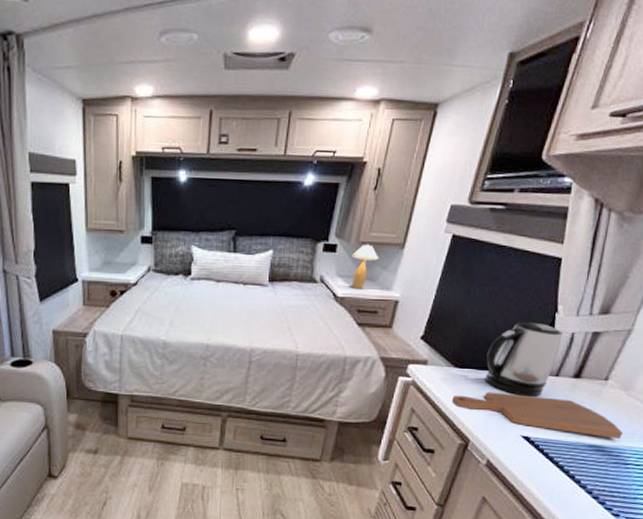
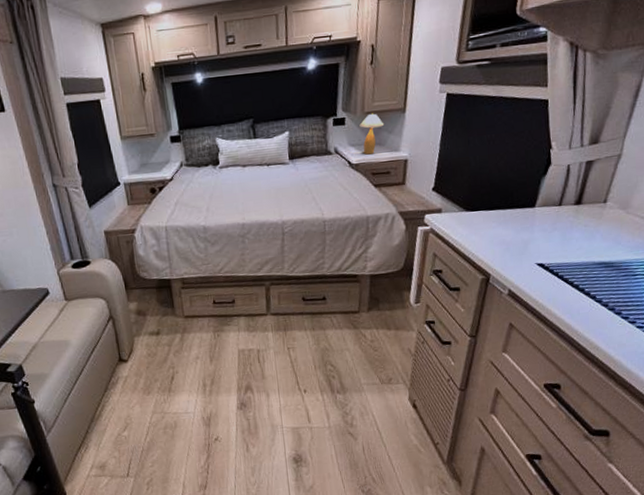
cutting board: present [451,392,624,440] -> none [468,225,628,255]
kettle: present [485,322,563,397] -> none [494,160,559,228]

